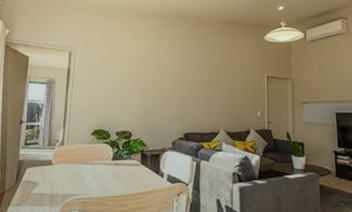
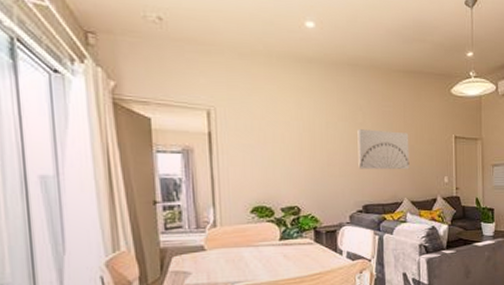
wall art: none [182,68,227,104] -> present [357,129,410,170]

